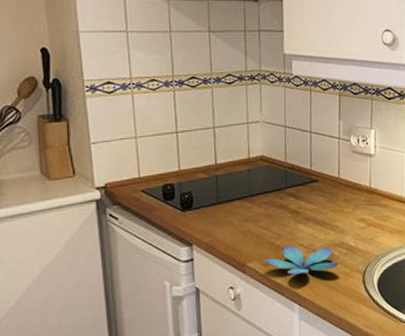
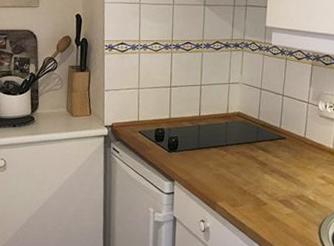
flower: present [264,245,338,275] -> none [232,191,297,218]

